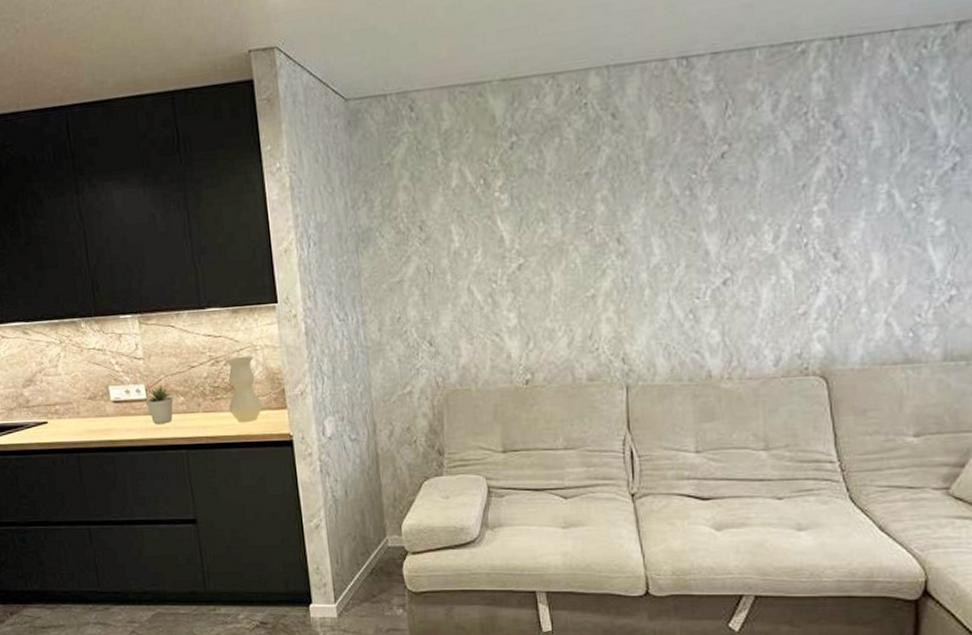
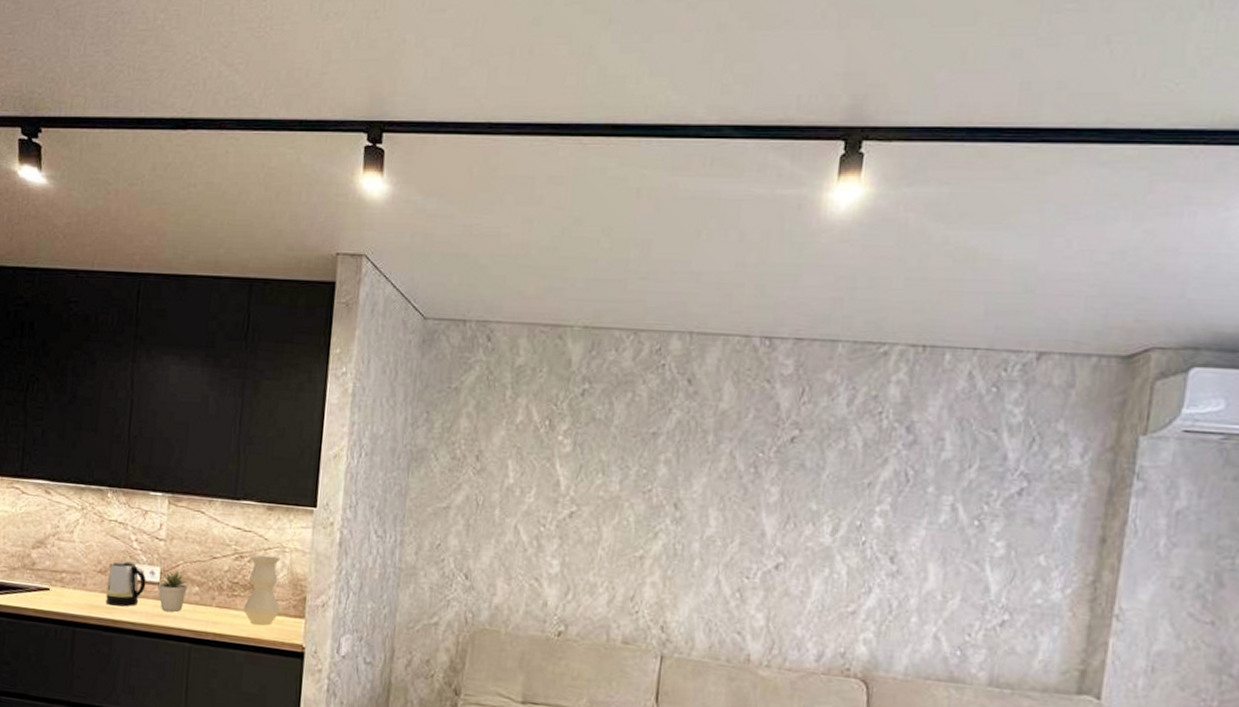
kettle: none [97,384,135,427] -> present [105,560,146,607]

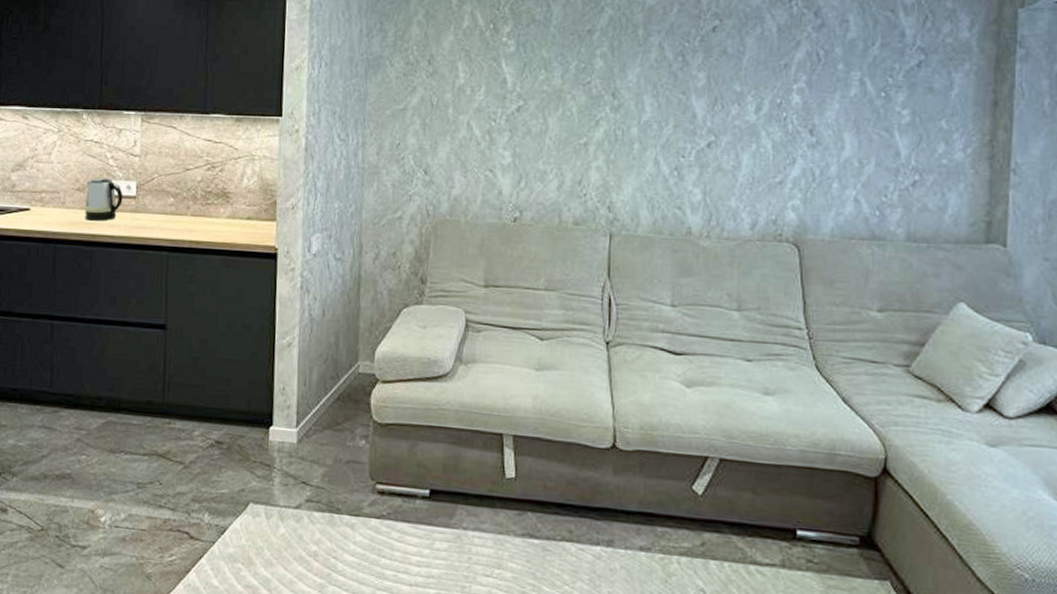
potted plant: present [157,569,188,612] -> none [134,183,163,224]
vase: present [244,555,281,626] -> none [218,164,253,230]

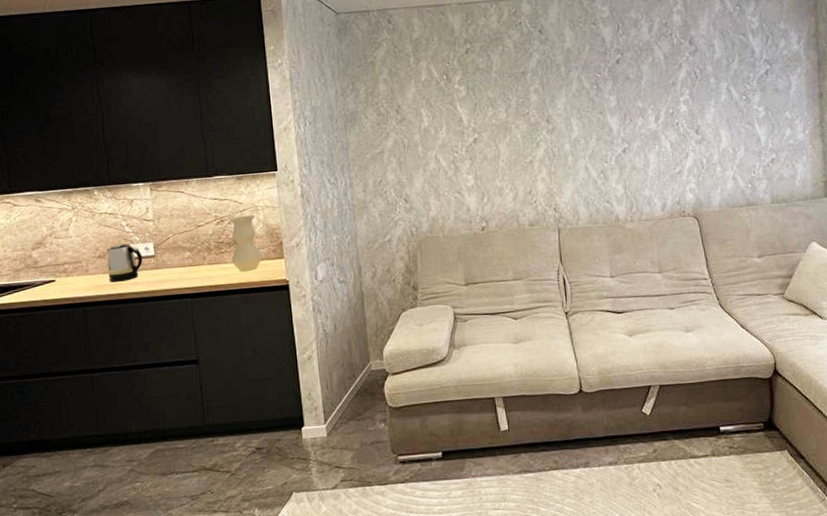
vase: none [218,164,253,230] -> present [229,215,263,272]

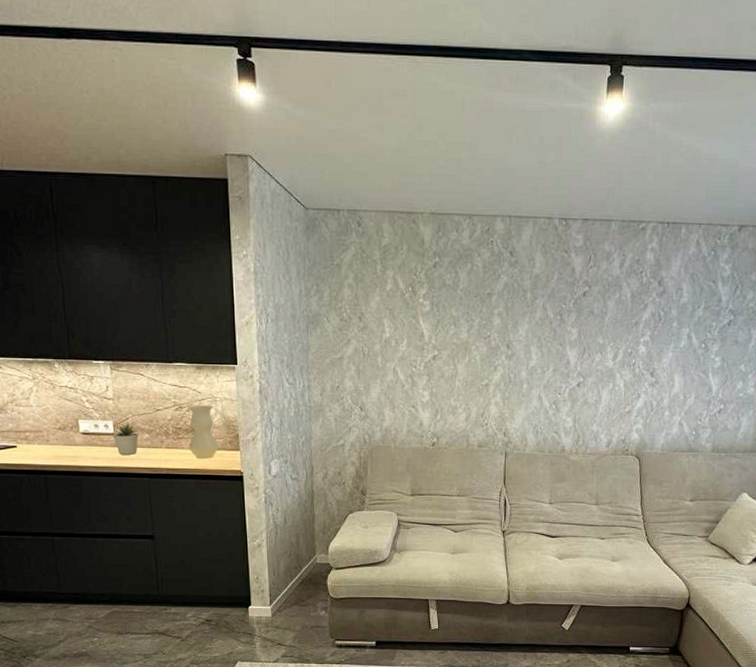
kettle: present [106,243,143,283] -> none [67,418,102,455]
potted plant: none [153,242,180,278] -> present [113,422,139,456]

